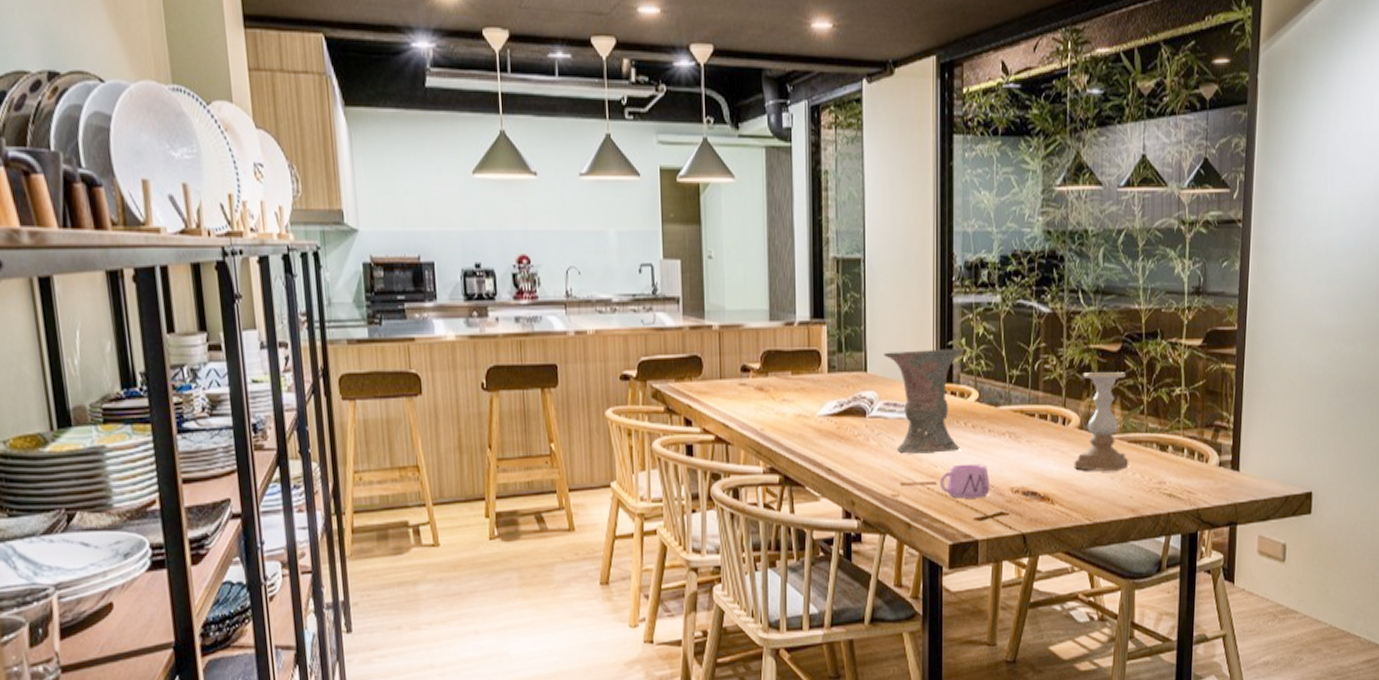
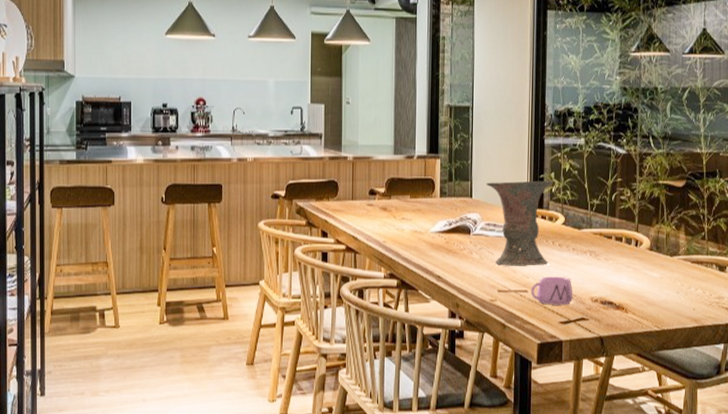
candle holder: present [1074,372,1129,472] -> none [645,204,692,287]

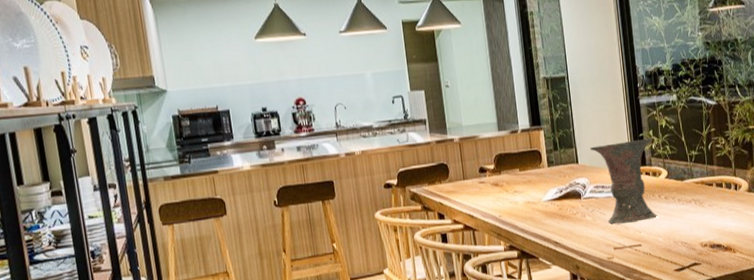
mug: present [530,276,573,305] -> none [644,227,684,256]

